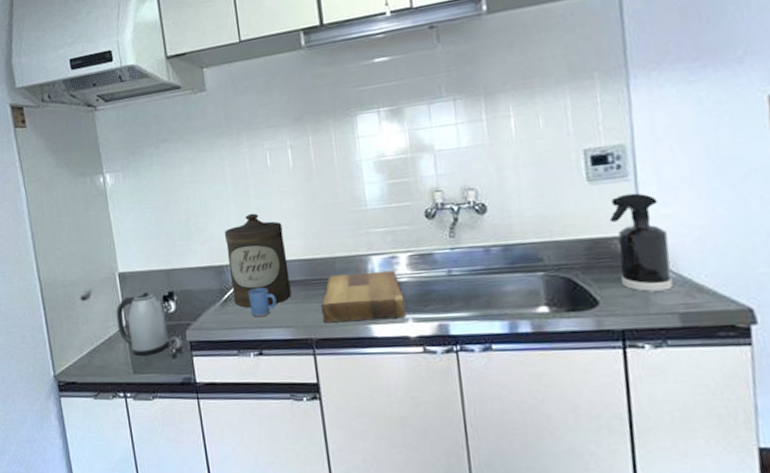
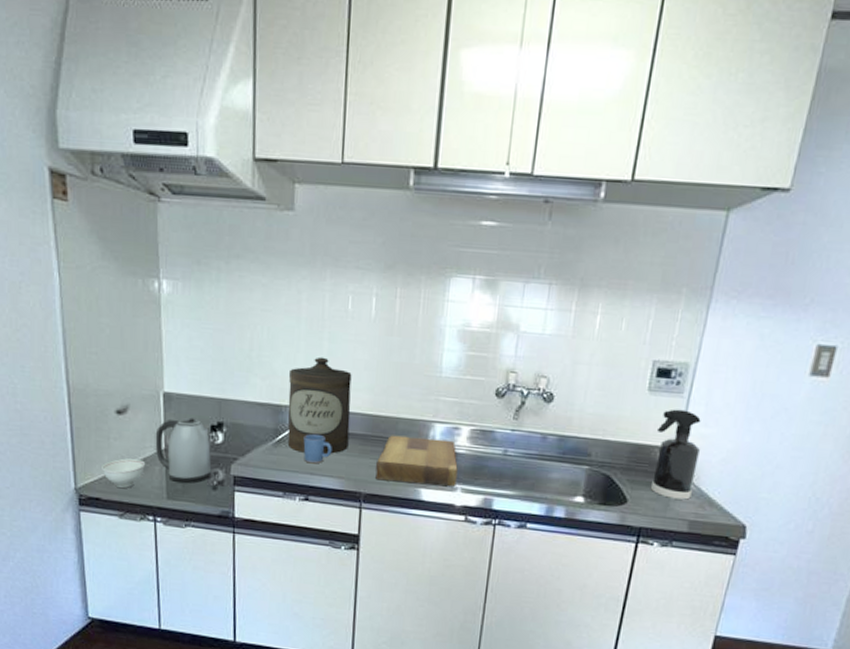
bowl: none [73,339,112,370] -> present [100,458,146,489]

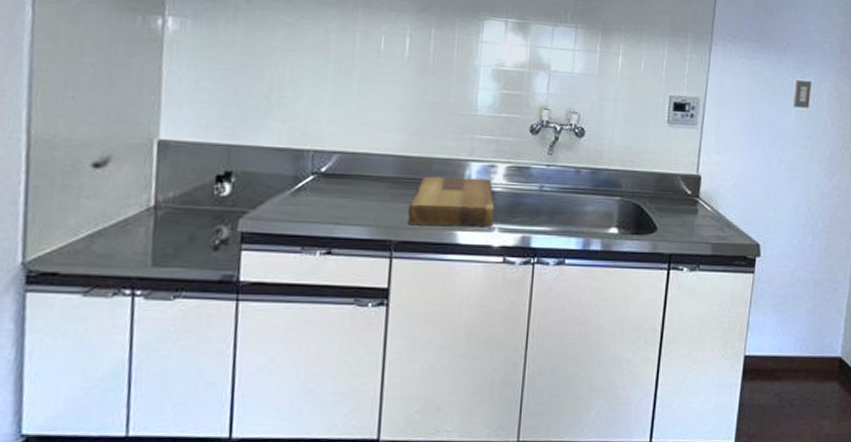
bowl: present [100,458,146,489] -> none [63,220,127,258]
kettle: present [155,417,212,484] -> none [141,167,215,246]
canister: present [287,356,352,454] -> none [308,97,383,201]
mug: present [303,433,332,464] -> none [327,179,360,212]
spray bottle: present [651,409,701,500] -> none [677,139,715,224]

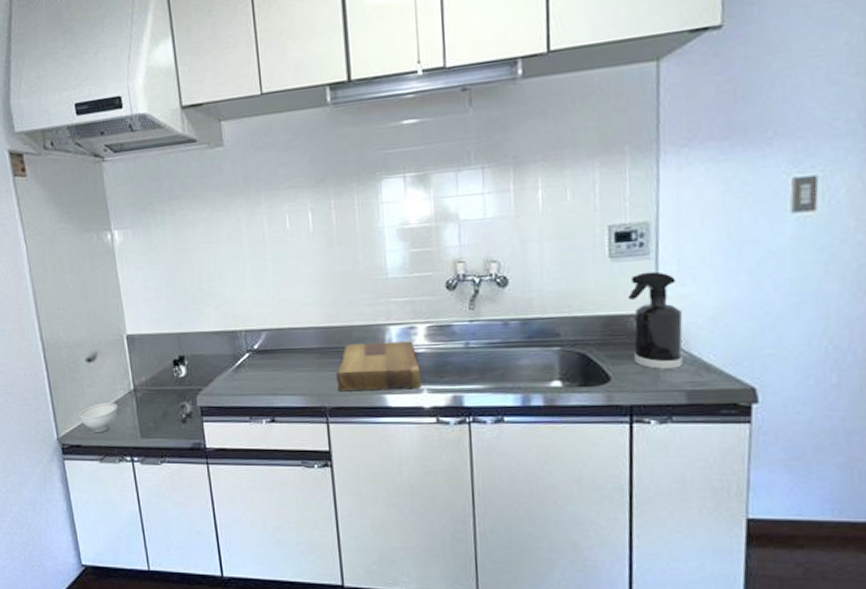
bowl: none [63,220,127,258] -> present [78,403,119,433]
spray bottle: none [677,139,715,224] -> present [627,271,683,369]

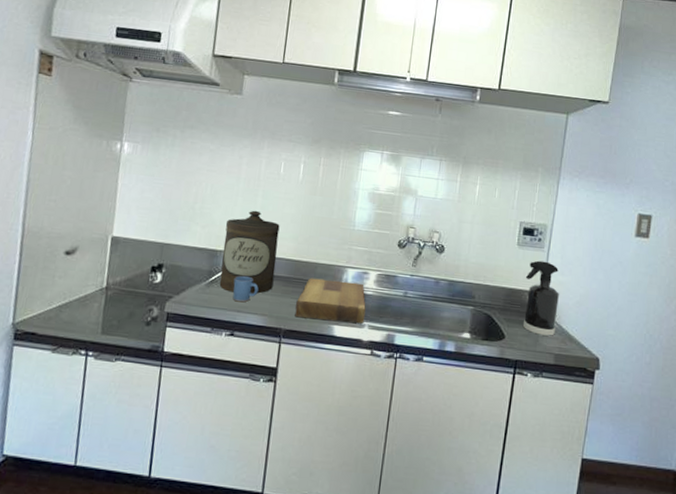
bowl: present [78,403,119,433] -> none [41,295,86,324]
canister: none [239,278,306,375] -> present [219,210,280,293]
mug: none [261,353,291,384] -> present [232,275,259,303]

